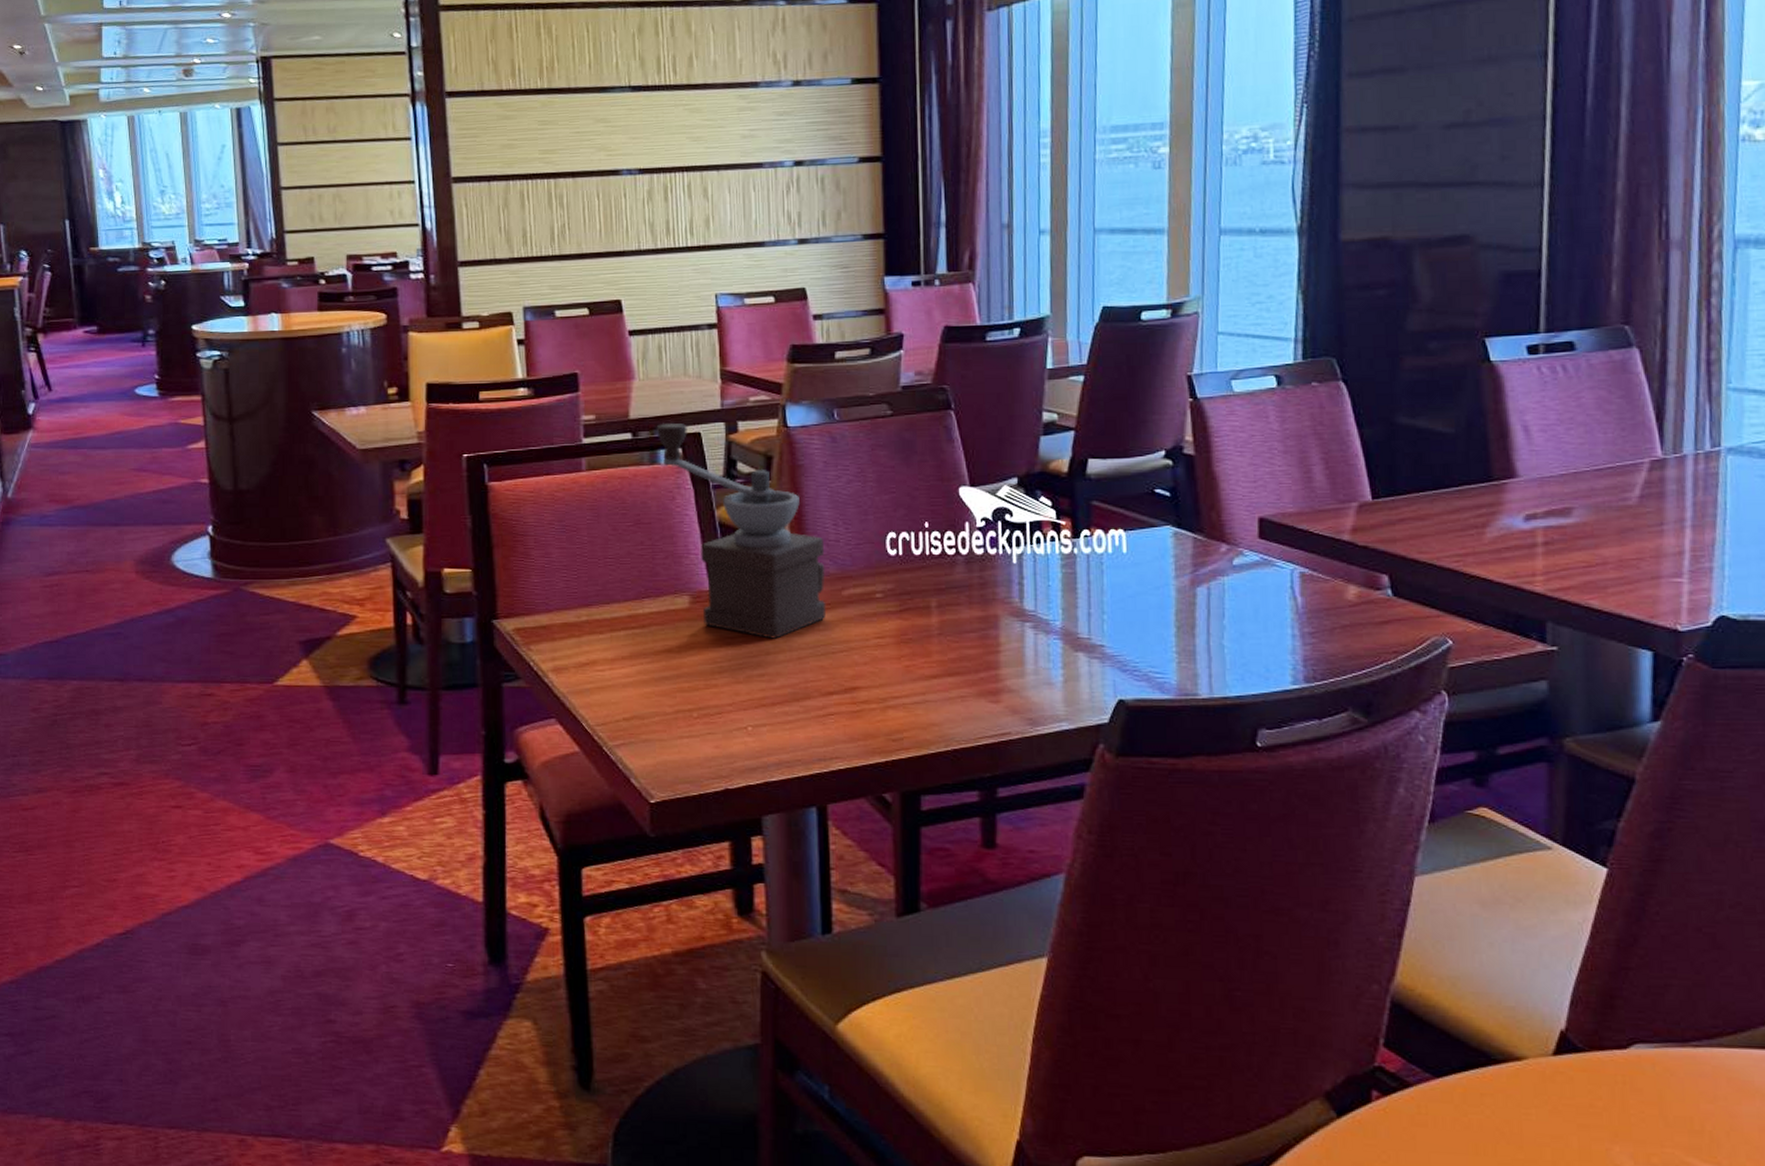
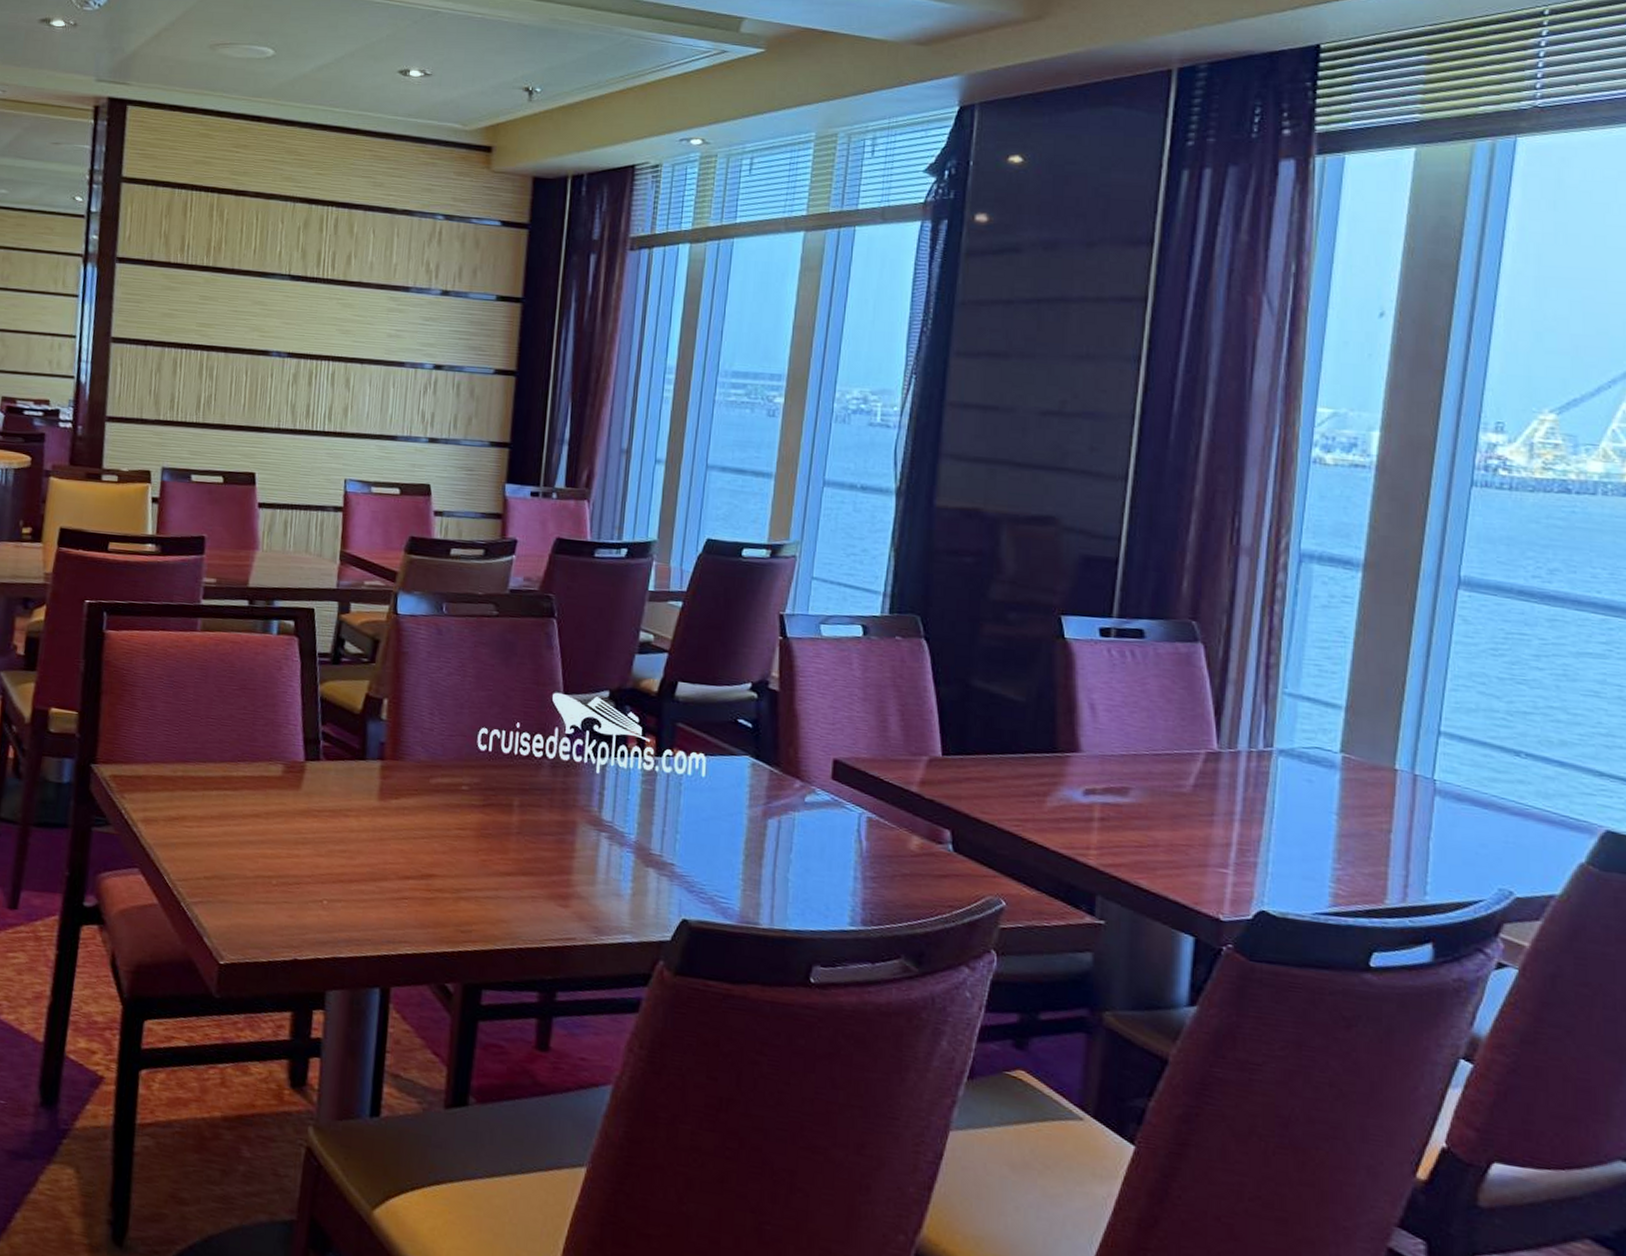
coffee grinder: present [656,423,826,639] -> none [272,596,419,818]

